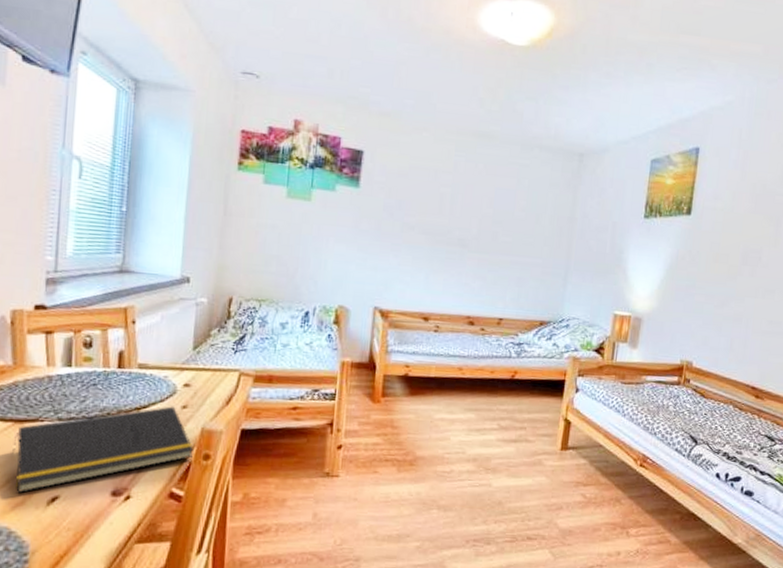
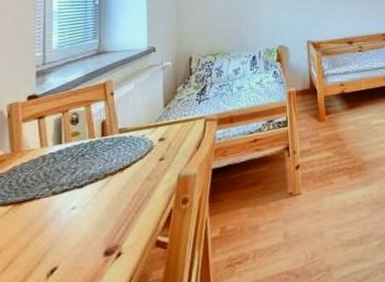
notepad: present [12,406,195,494] -> none [13,160,174,273]

